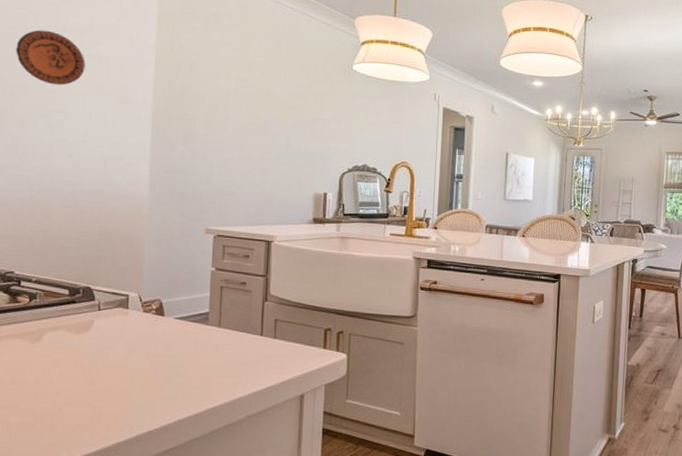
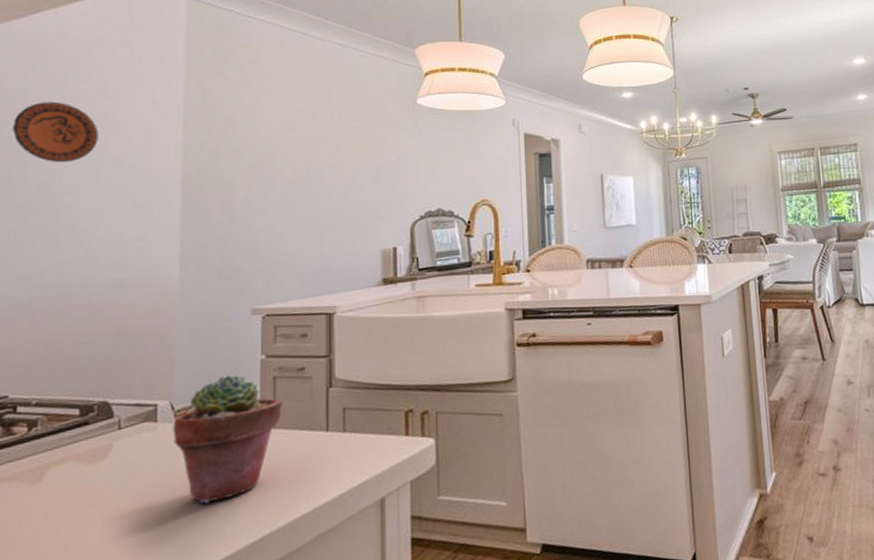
potted succulent: none [140,280,227,377] -> present [172,375,282,504]

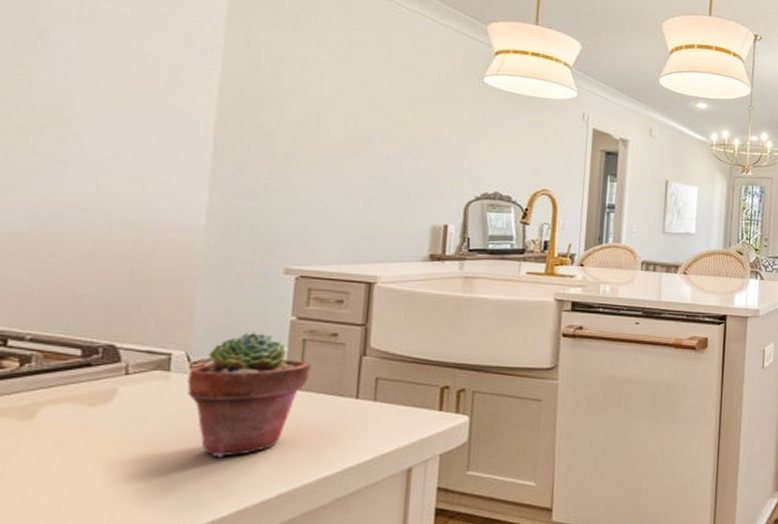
decorative plate: present [13,101,99,163] -> none [17,16,122,88]

